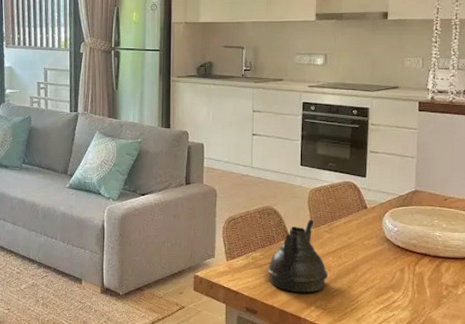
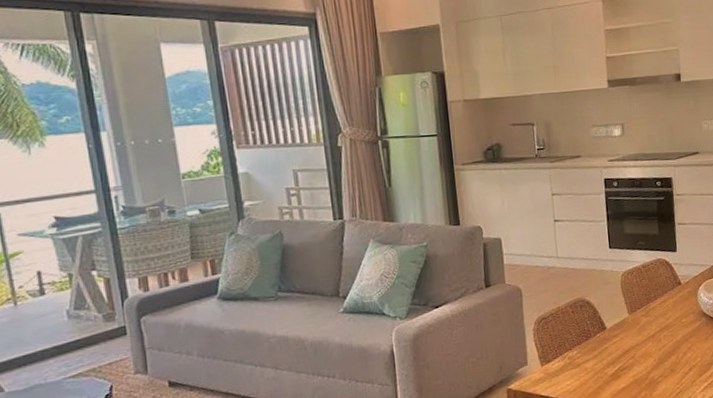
teapot: present [268,219,328,293] -> none [586,305,650,387]

